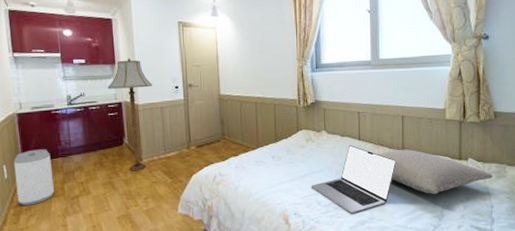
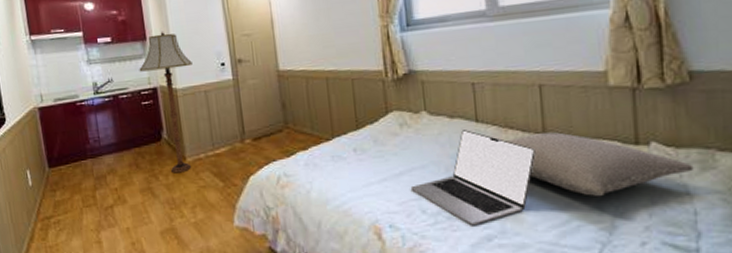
beverage can: present [13,149,55,206] -> none [37,149,86,218]

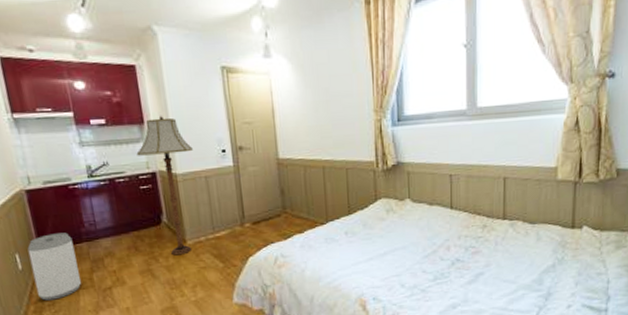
beverage can: none [37,149,86,218] -> present [27,232,82,301]
laptop: present [410,130,536,226] -> none [392,215,496,297]
pillow: present [505,132,694,197] -> none [473,218,612,271]

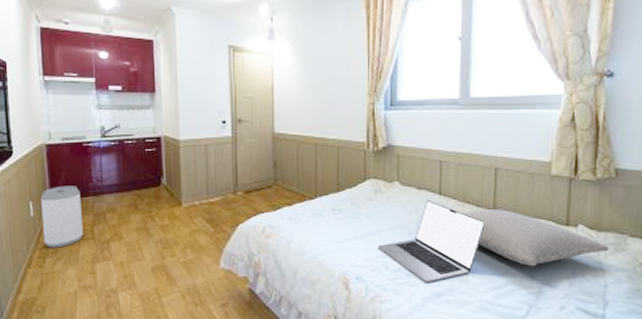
floor lamp: present [136,115,193,256] -> none [146,85,196,216]
laptop: none [392,215,496,297] -> present [378,201,485,283]
pillow: none [473,218,612,271] -> present [461,209,610,267]

